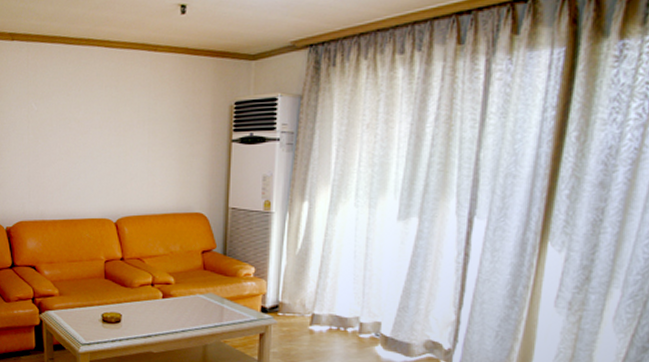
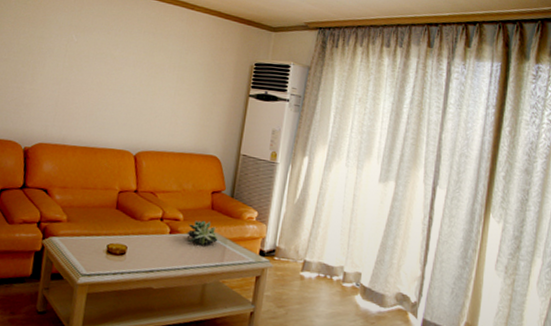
succulent plant: none [179,281,215,308] -> present [185,220,218,246]

